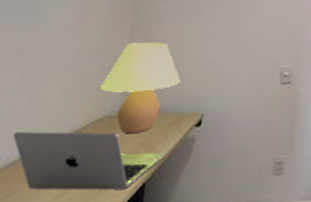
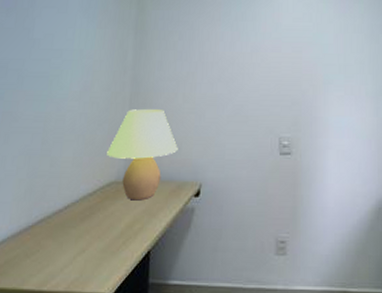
laptop: present [13,131,166,190] -> none [39,193,168,256]

